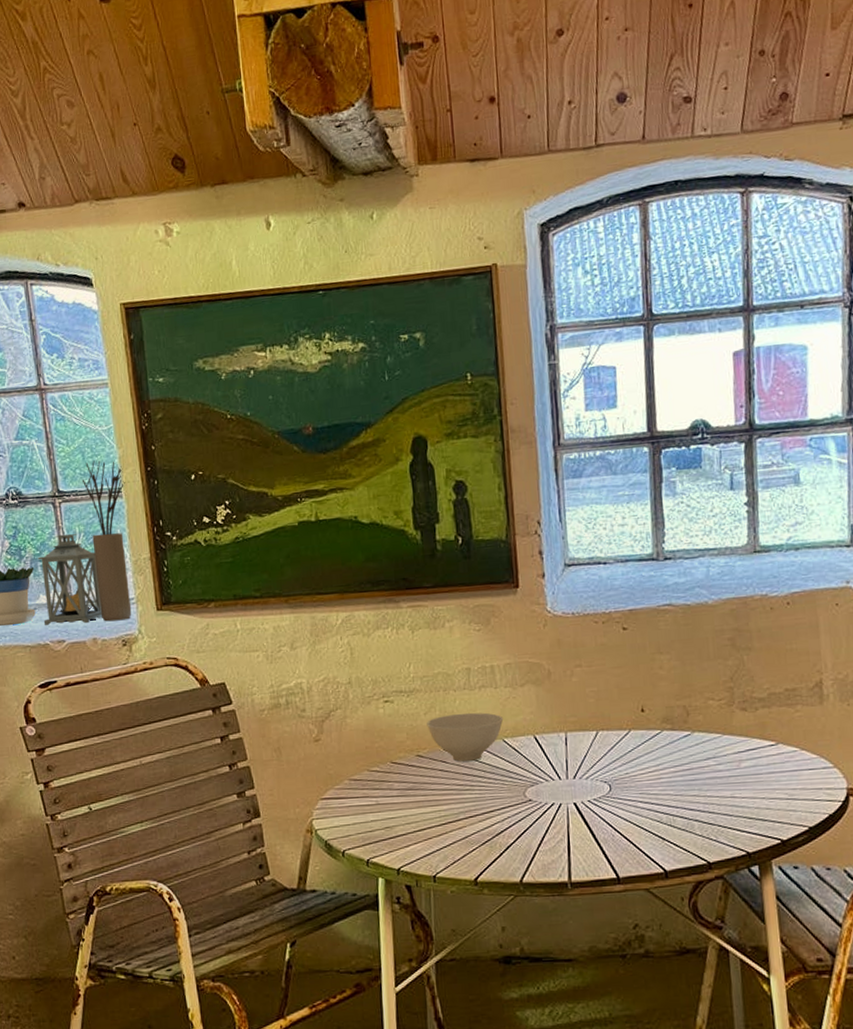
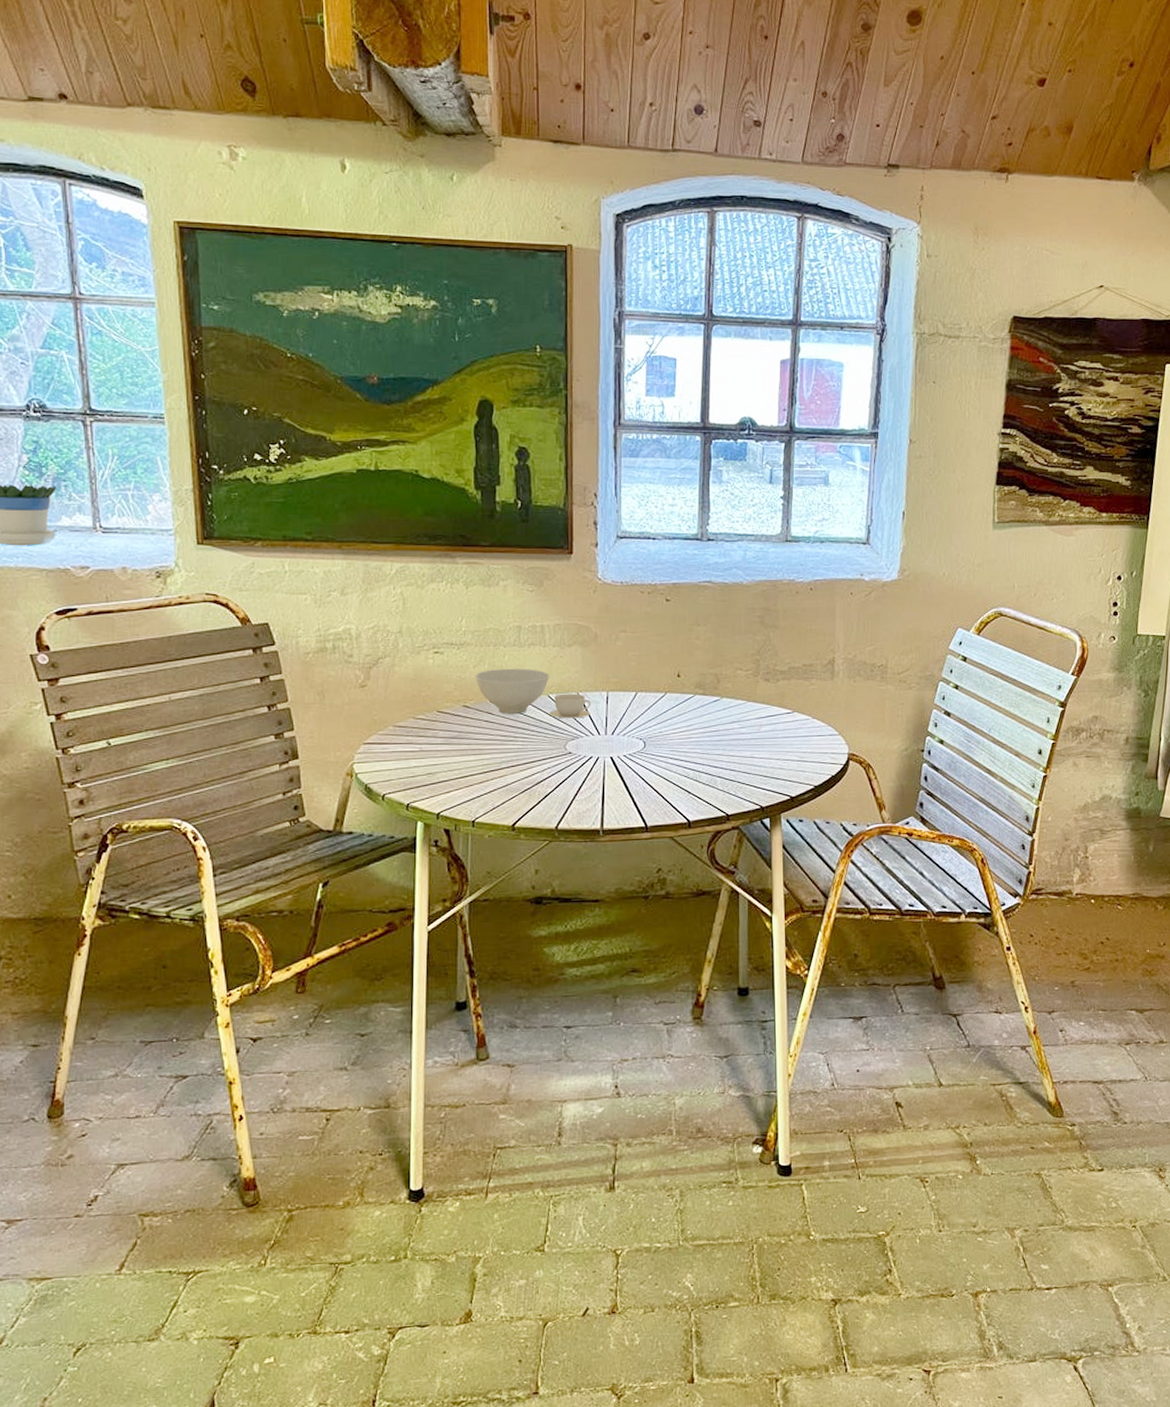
lantern: present [37,534,103,626] -> none [61,455,135,551]
vase: present [82,460,132,622] -> none [118,382,169,551]
teacup: none [505,736,549,764] -> present [549,693,590,719]

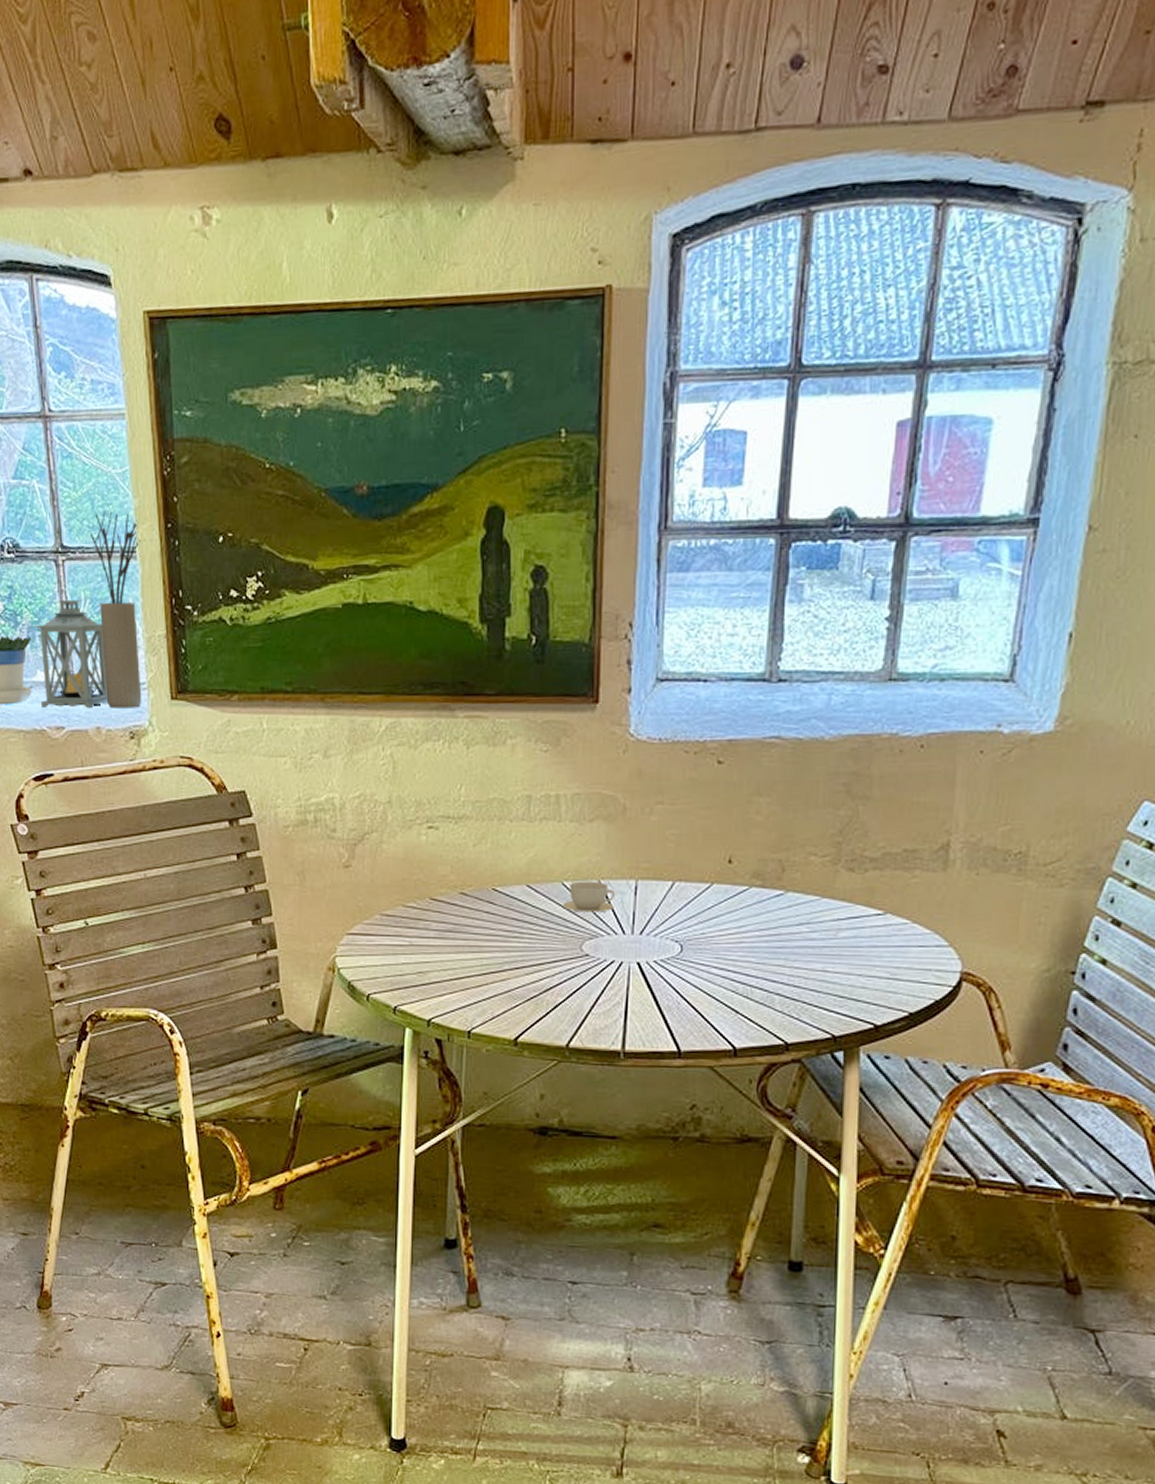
lantern: none [61,455,135,551] -> present [35,599,109,709]
vase: none [118,382,169,551] -> present [90,510,142,709]
bowl: present [475,668,550,714] -> none [475,848,565,904]

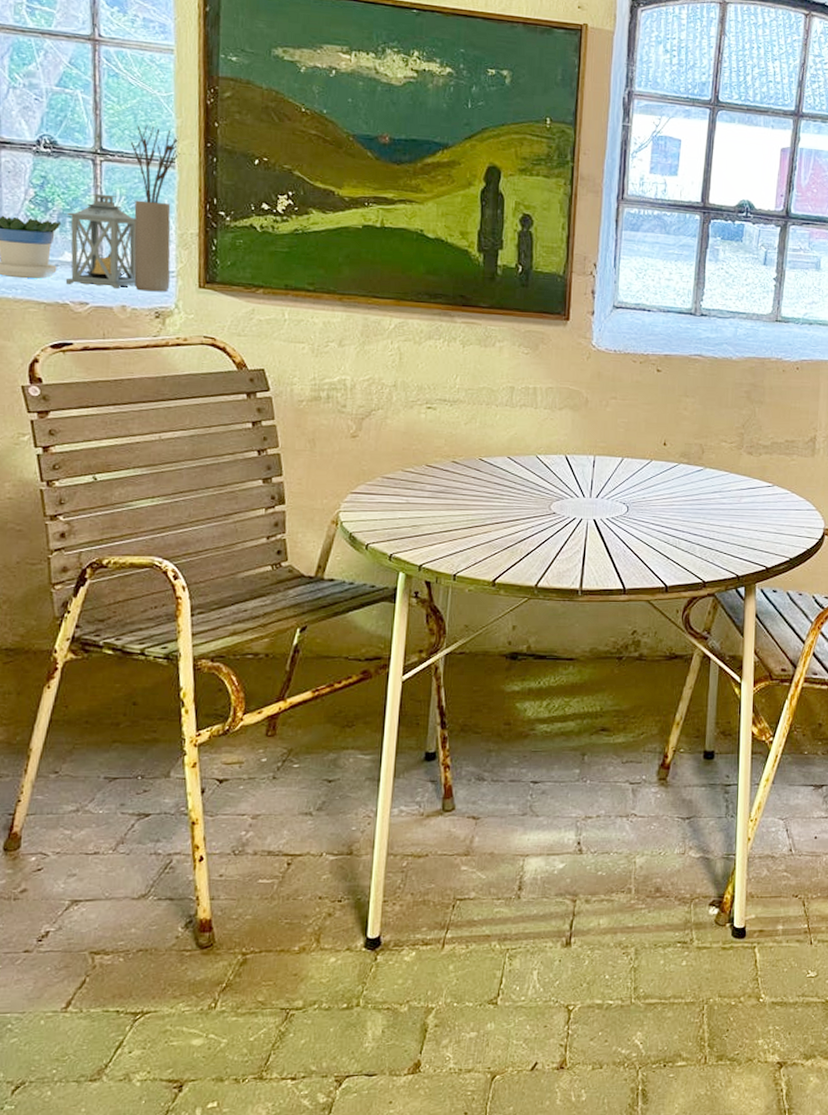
teacup: present [563,881,614,913] -> none [536,455,577,480]

